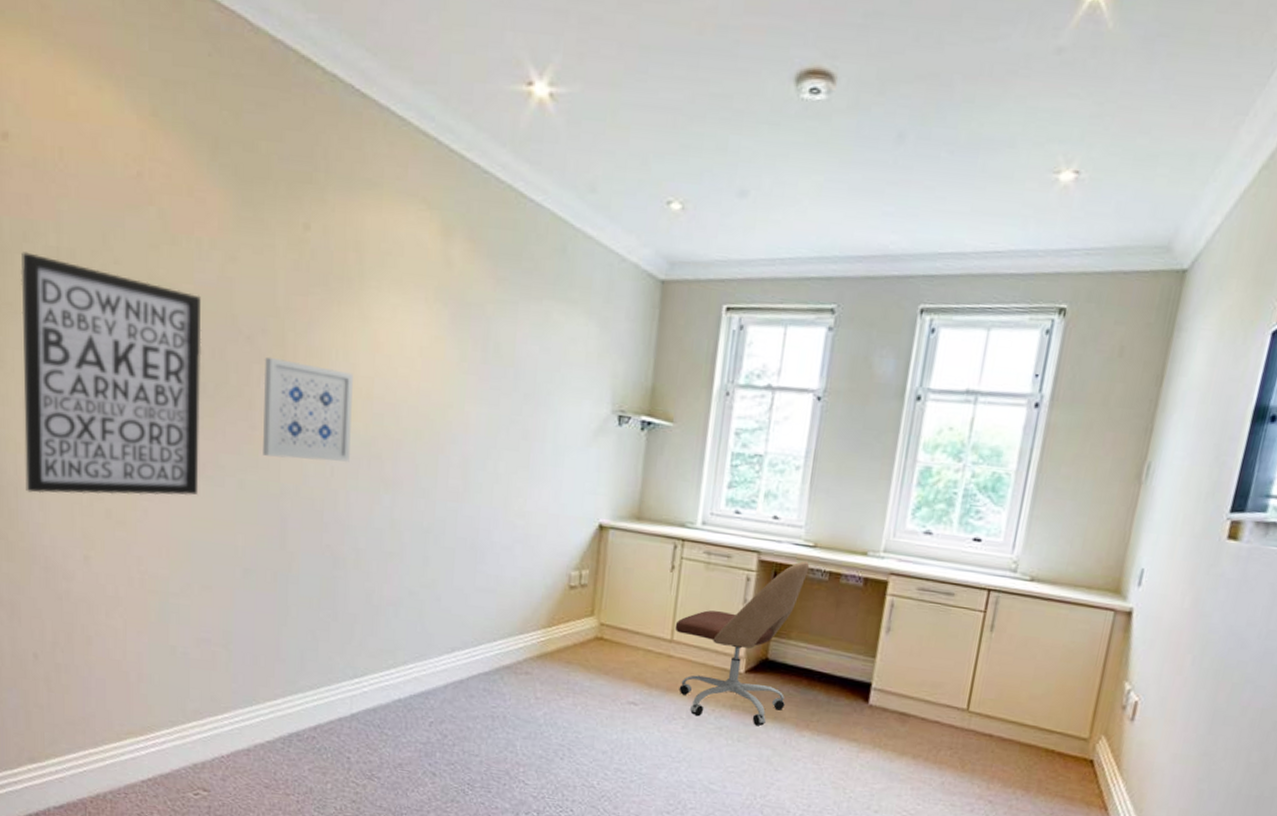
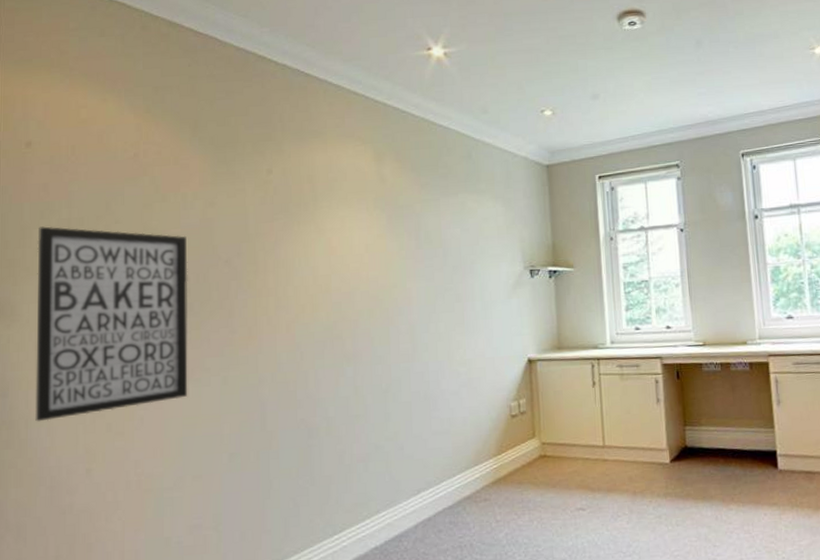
wall art: present [263,357,353,463] -> none [240,273,317,353]
office chair: present [675,560,810,727] -> none [604,358,710,510]

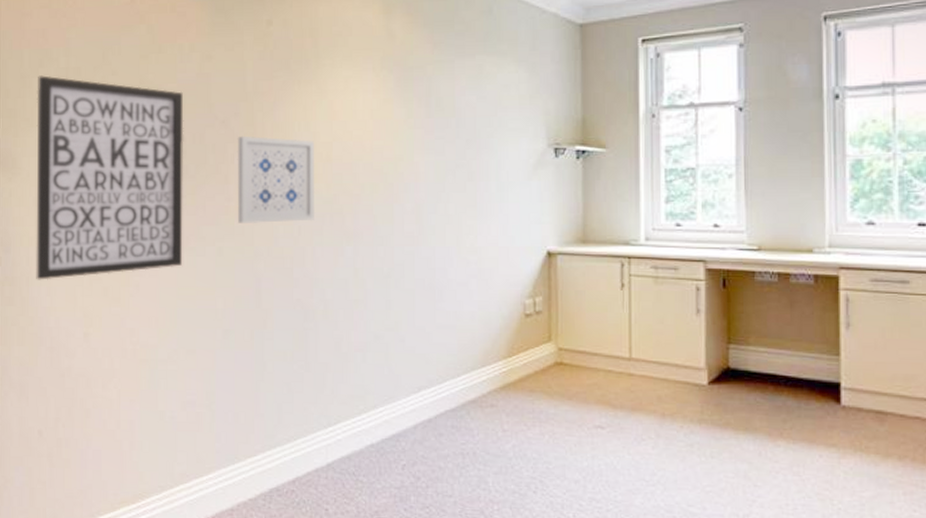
wall art: none [240,273,317,353] -> present [237,135,316,223]

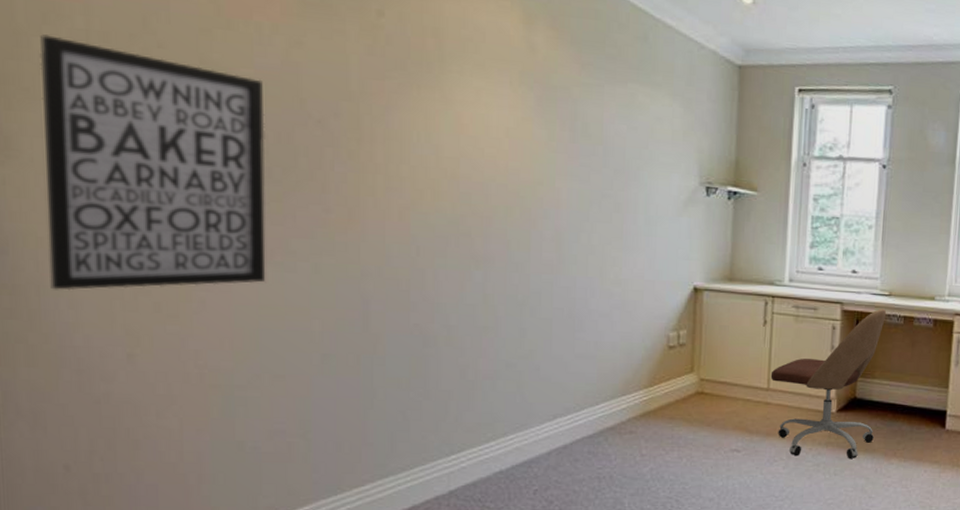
wall art: present [237,135,316,223] -> none [337,140,438,242]
office chair: none [632,264,757,440] -> present [770,308,887,460]

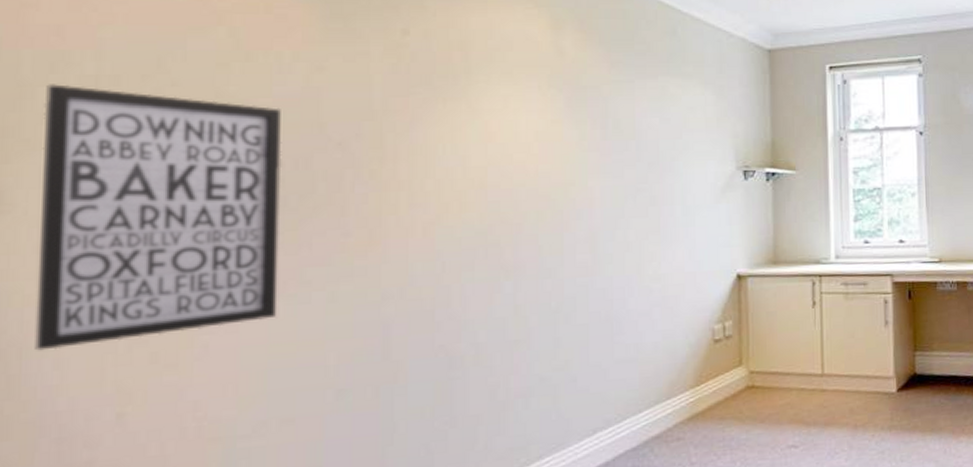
office chair: present [770,308,887,460] -> none [824,275,939,446]

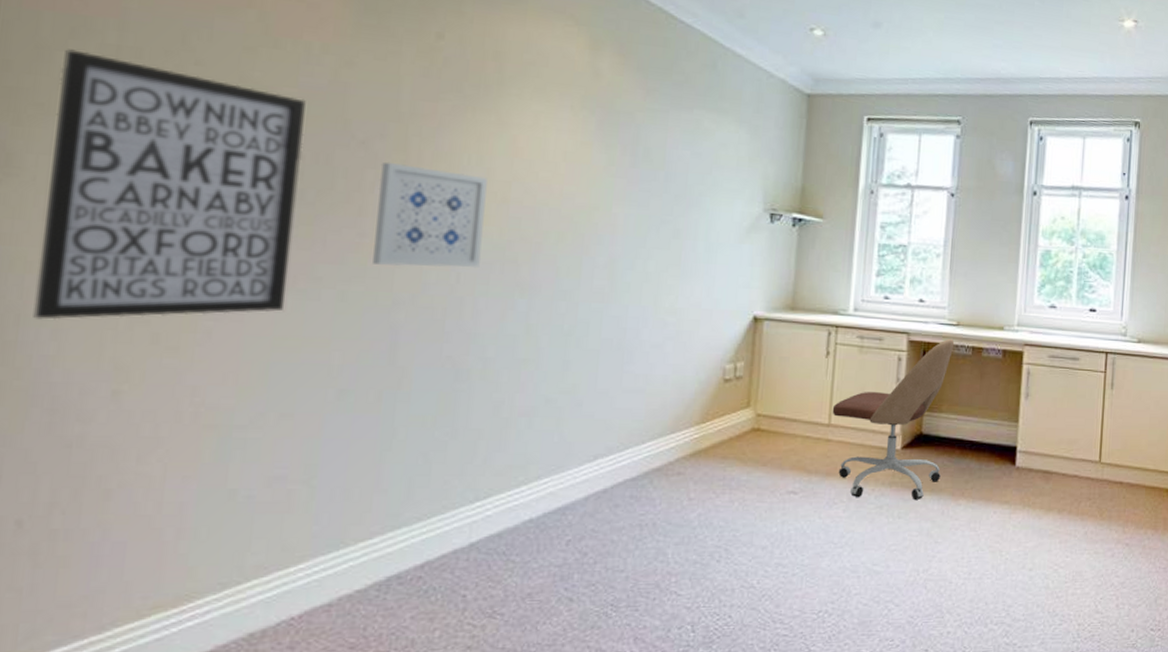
wall art: none [358,160,465,262] -> present [373,162,488,269]
office chair: none [824,275,939,446] -> present [832,338,955,501]

